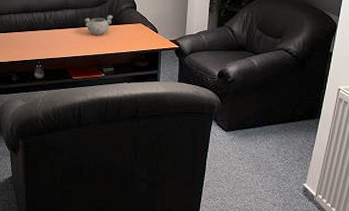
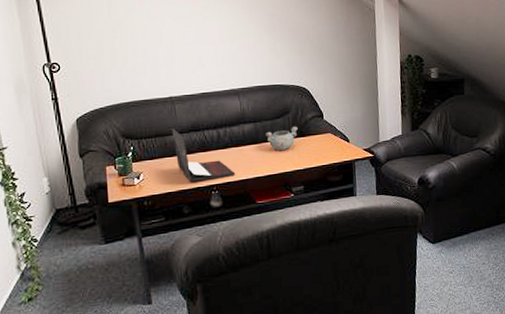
laptop: none [7,9,57,56] -> present [172,128,236,182]

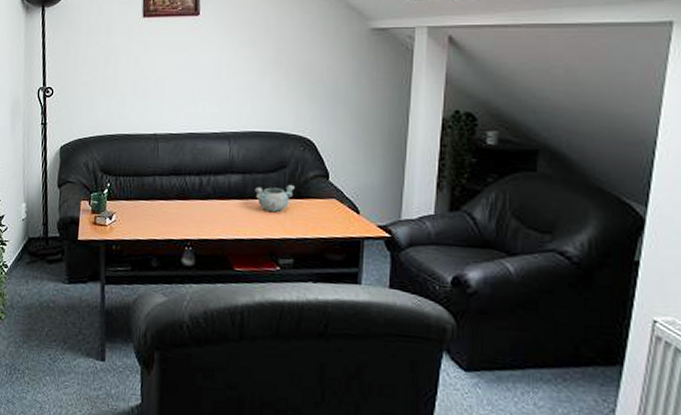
laptop: present [172,128,236,182] -> none [151,169,214,233]

